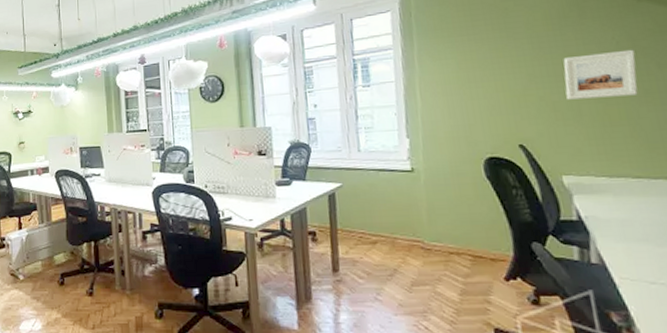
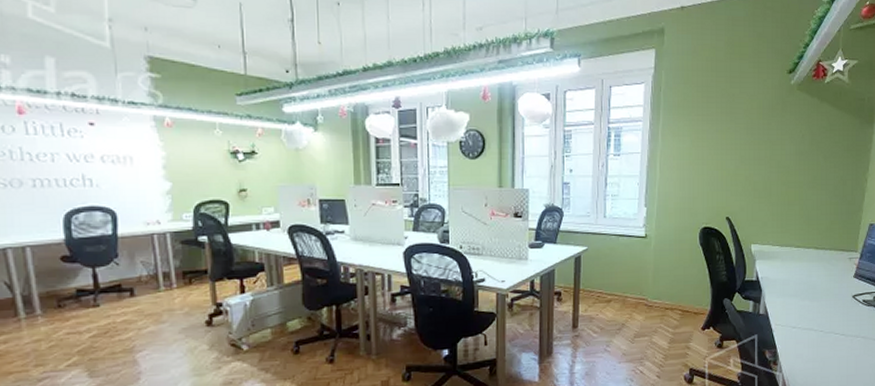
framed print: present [563,49,638,100] -> none [764,142,812,181]

